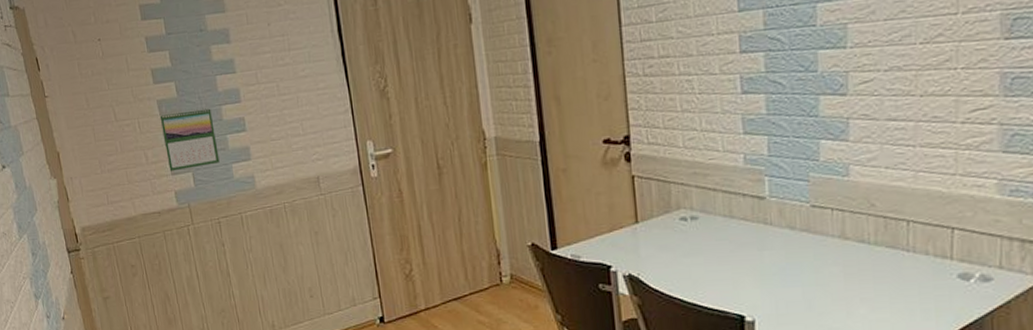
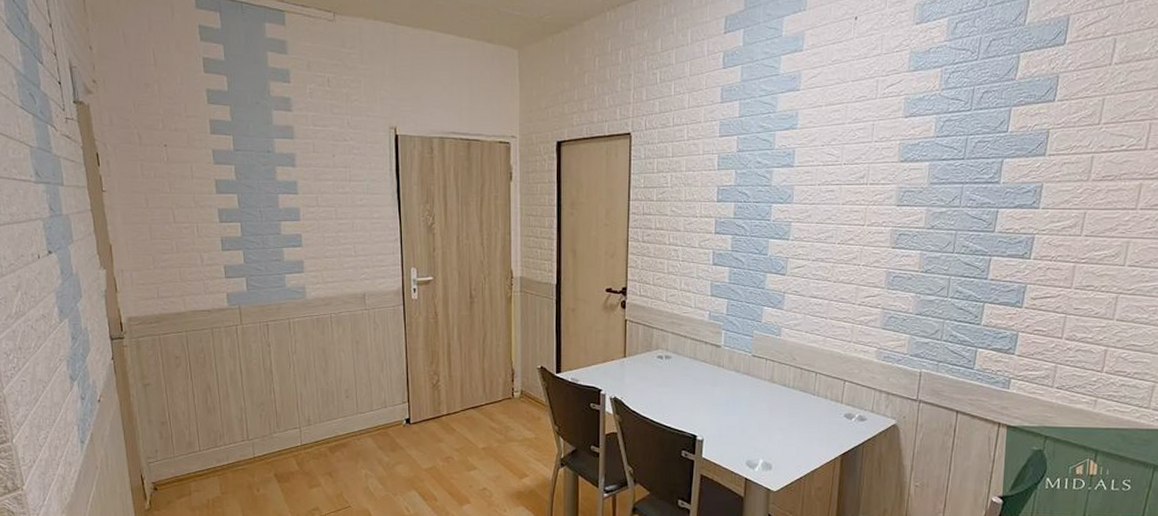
calendar: present [159,107,220,172] -> none [219,221,274,275]

